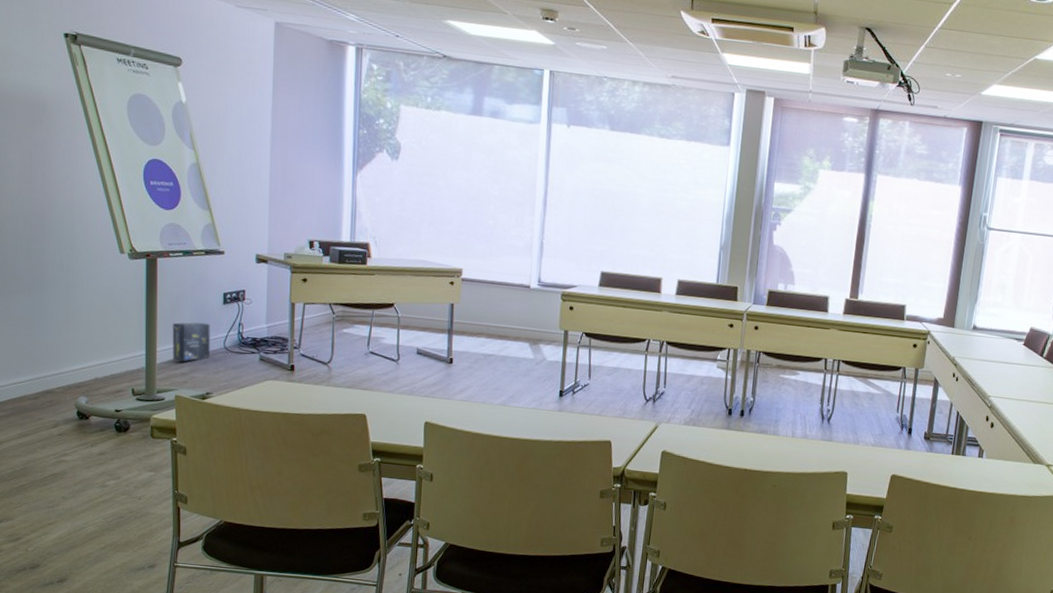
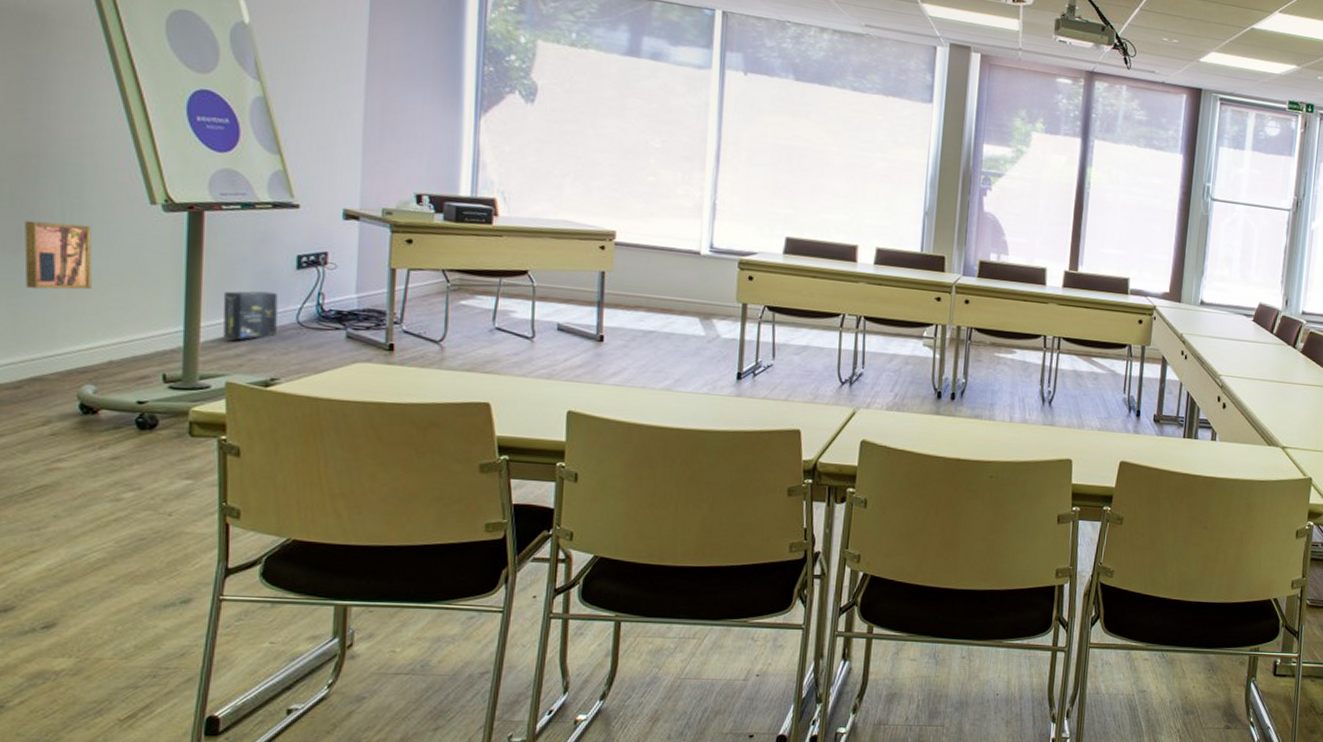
wall art: none [37,268,82,322] -> present [24,220,93,290]

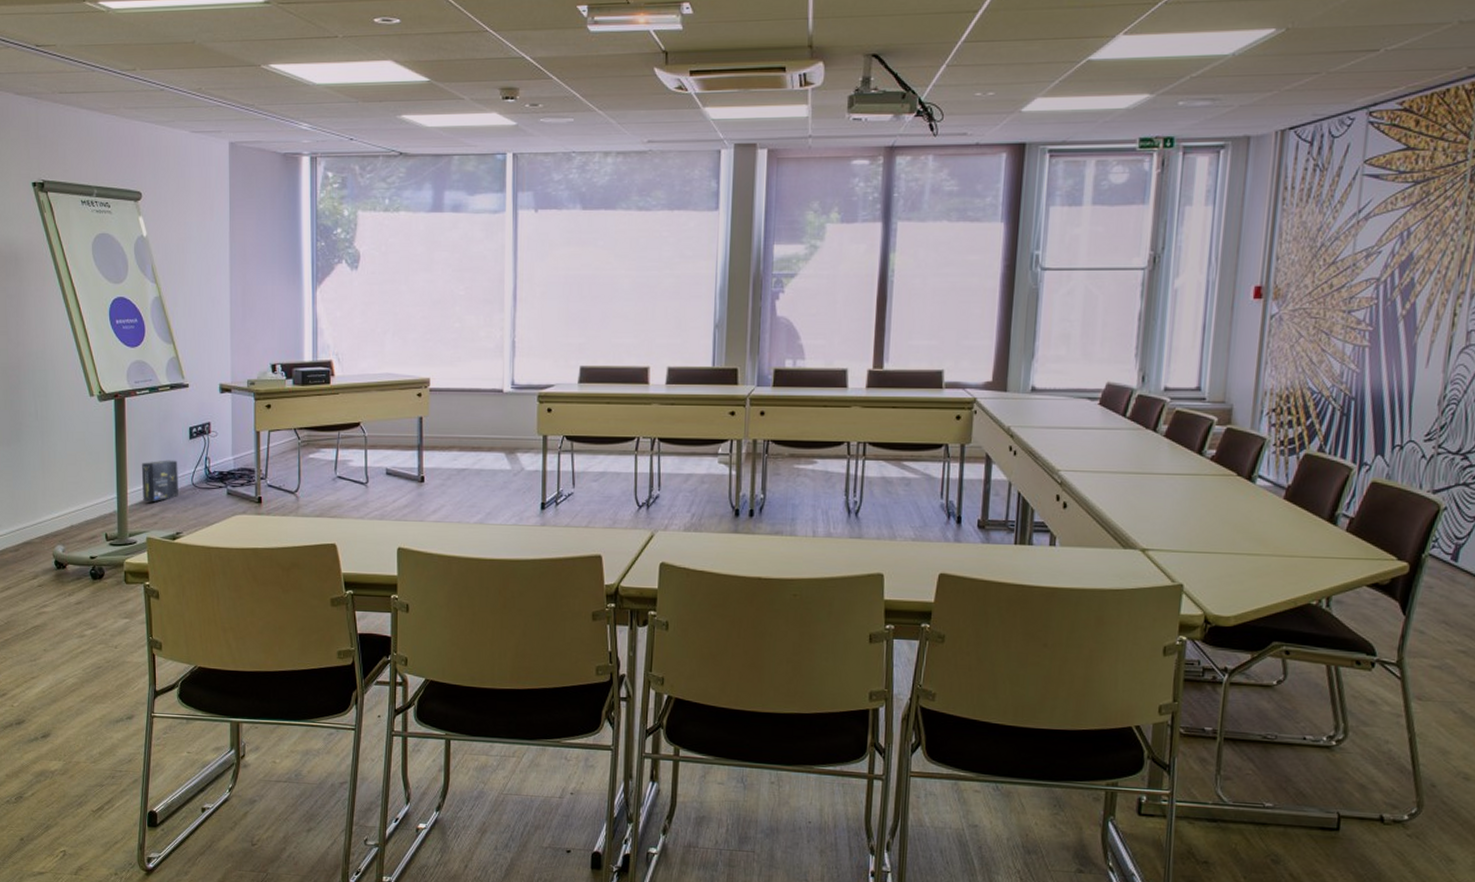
wall art: present [24,220,93,290] -> none [14,418,57,472]

